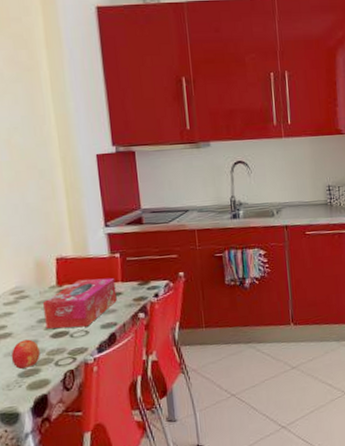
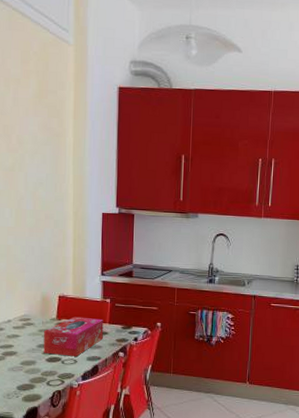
fruit: present [11,339,40,369] -> none [13,359,36,383]

